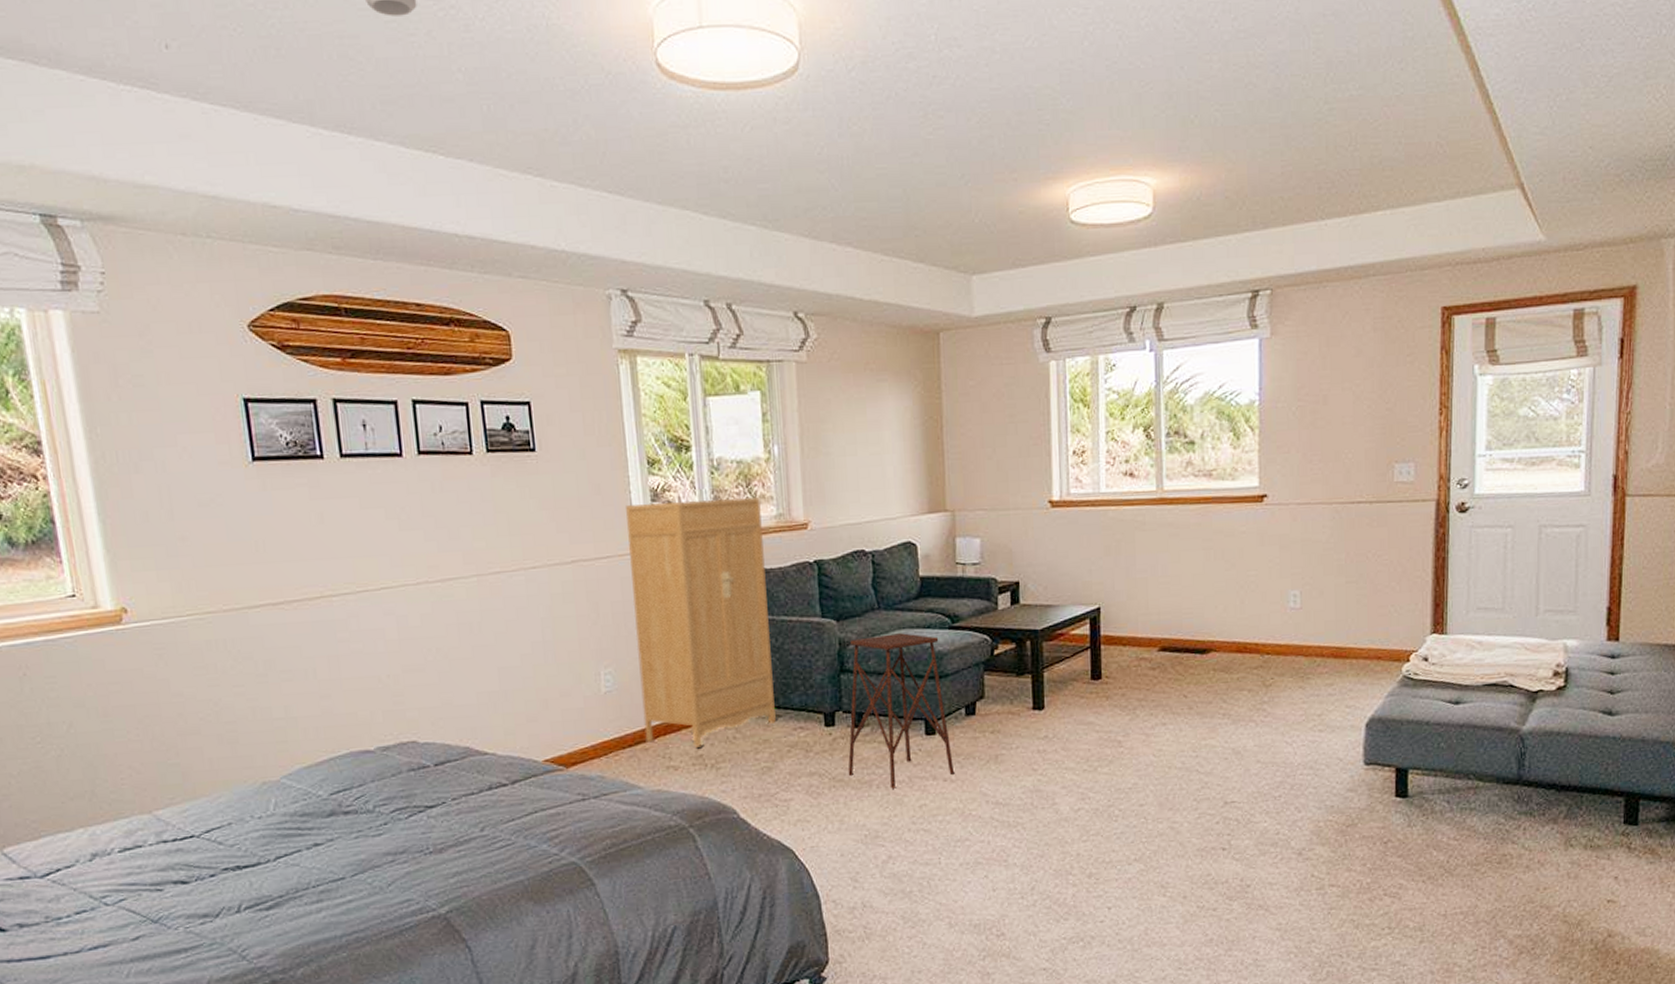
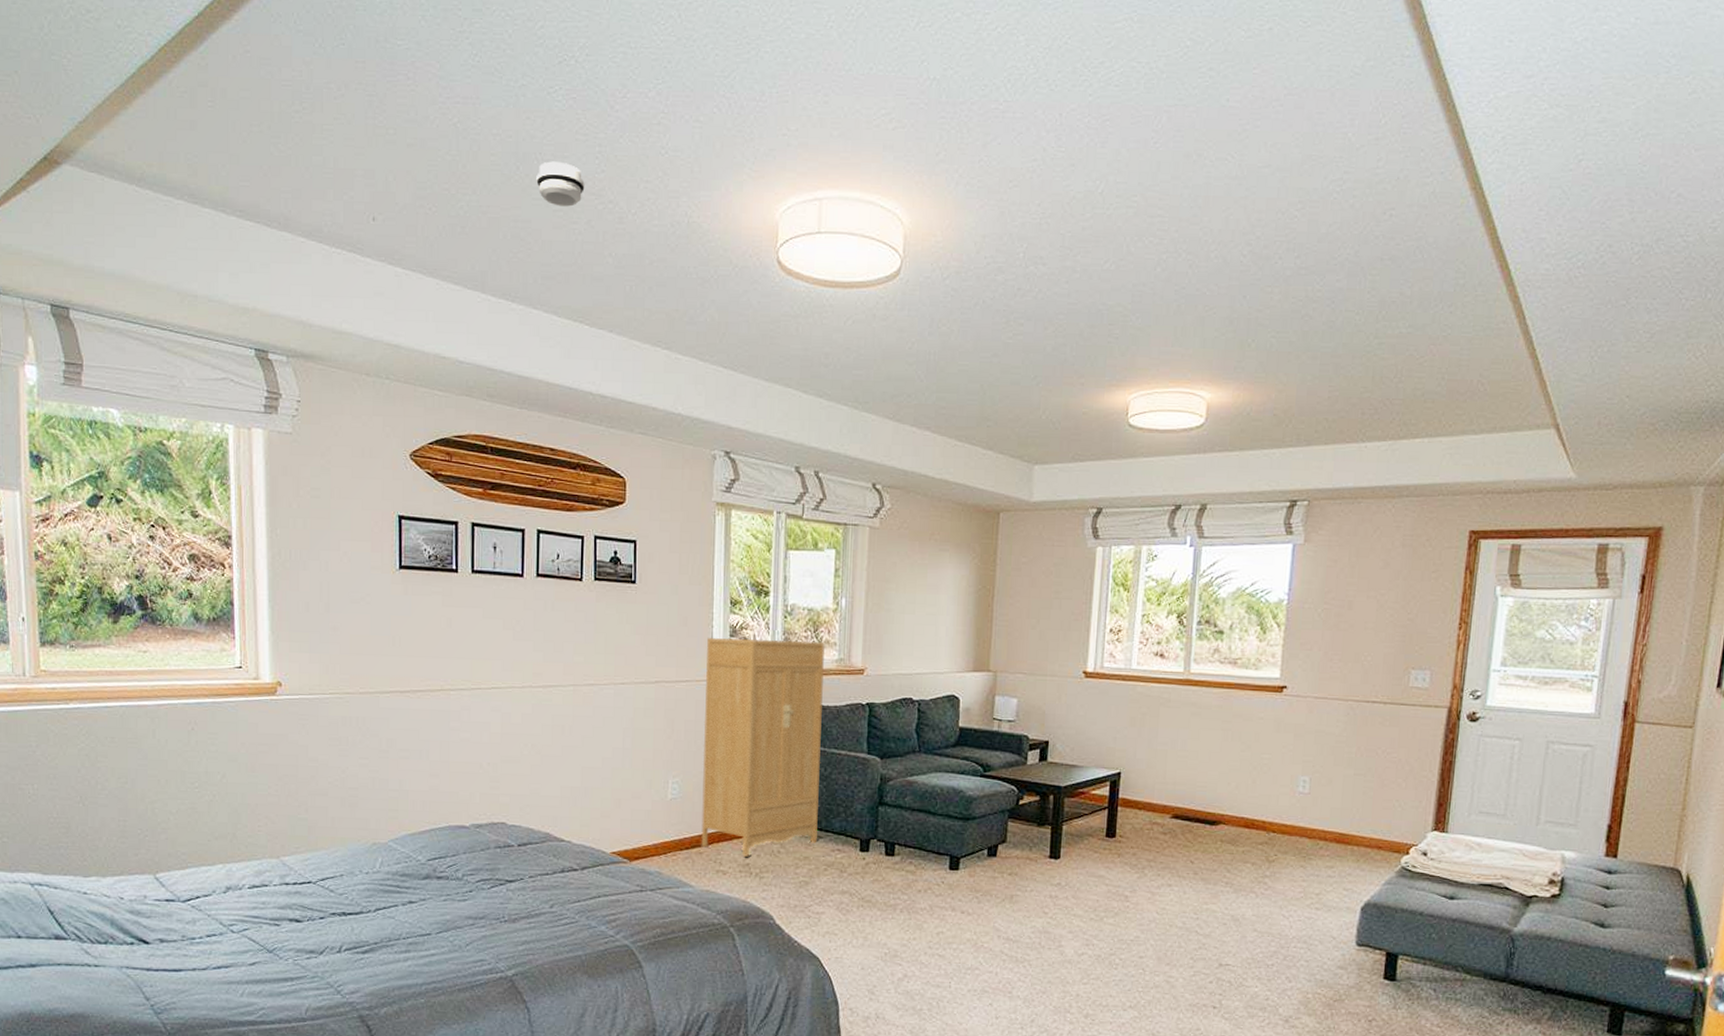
side table: present [848,633,955,789] -> none [876,775,972,914]

